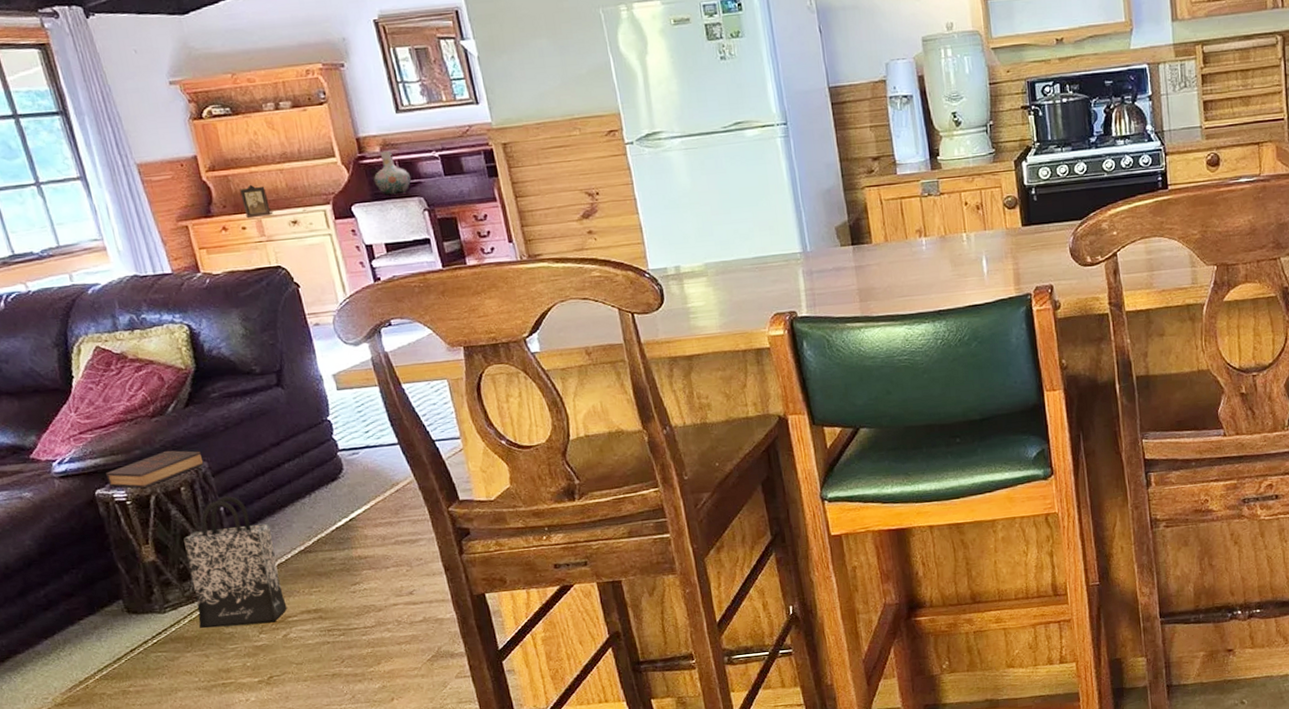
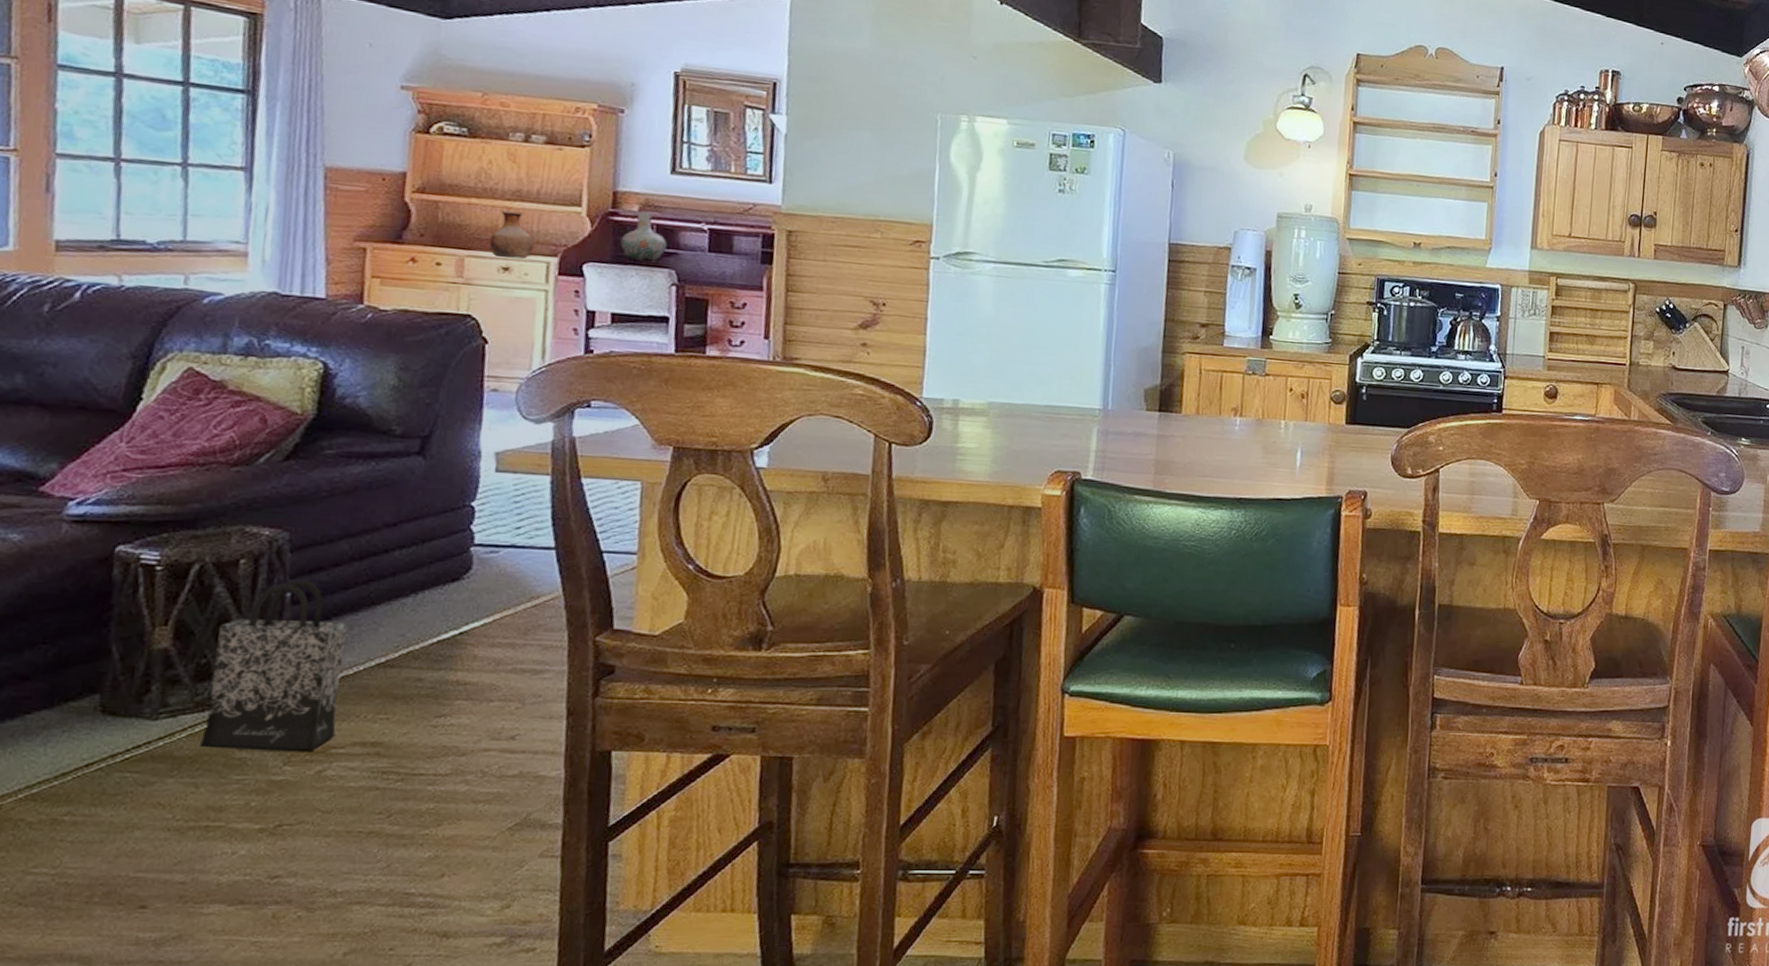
hardback book: present [106,450,204,489] -> none [139,510,285,554]
photo frame: present [240,184,274,219] -> none [446,216,483,256]
vase: none [275,171,310,213] -> present [489,210,533,259]

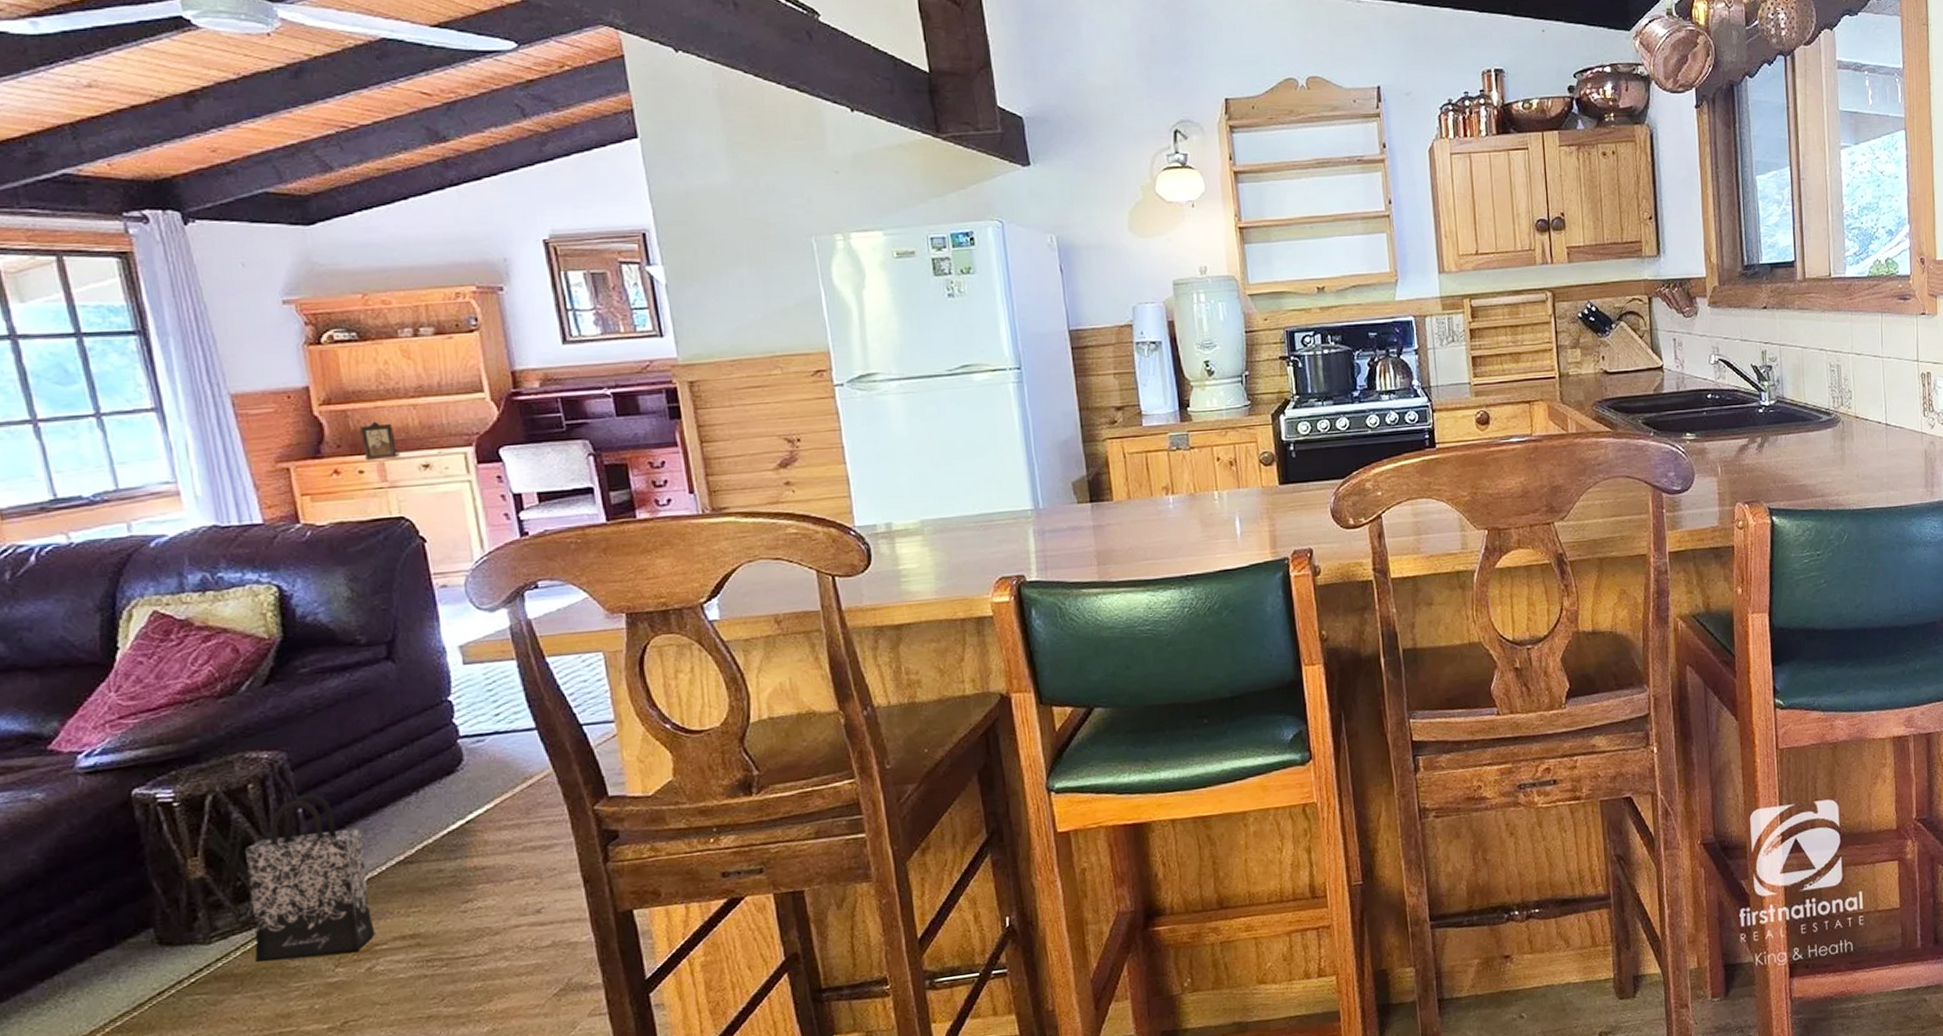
photo frame: none [446,216,483,256] -> present [360,421,401,461]
vase: present [489,210,533,259] -> none [404,407,447,455]
vase: present [619,211,668,262] -> none [528,386,576,437]

